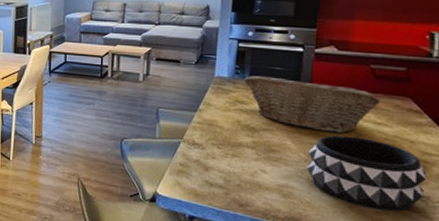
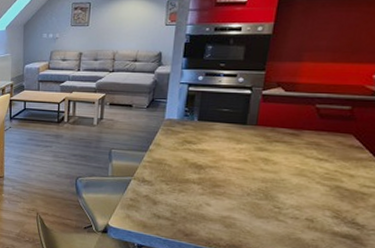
fruit basket: present [244,75,380,133] -> none [193,117,324,169]
decorative bowl: present [306,135,427,212] -> none [248,171,364,239]

